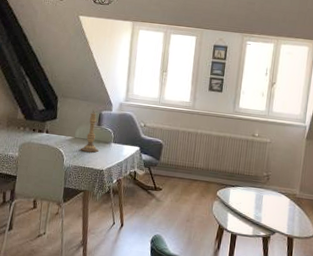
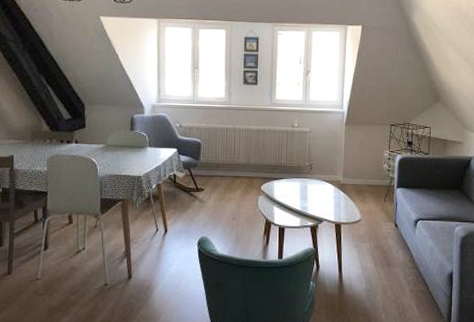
candlestick: present [81,109,99,153] -> none [115,113,134,159]

